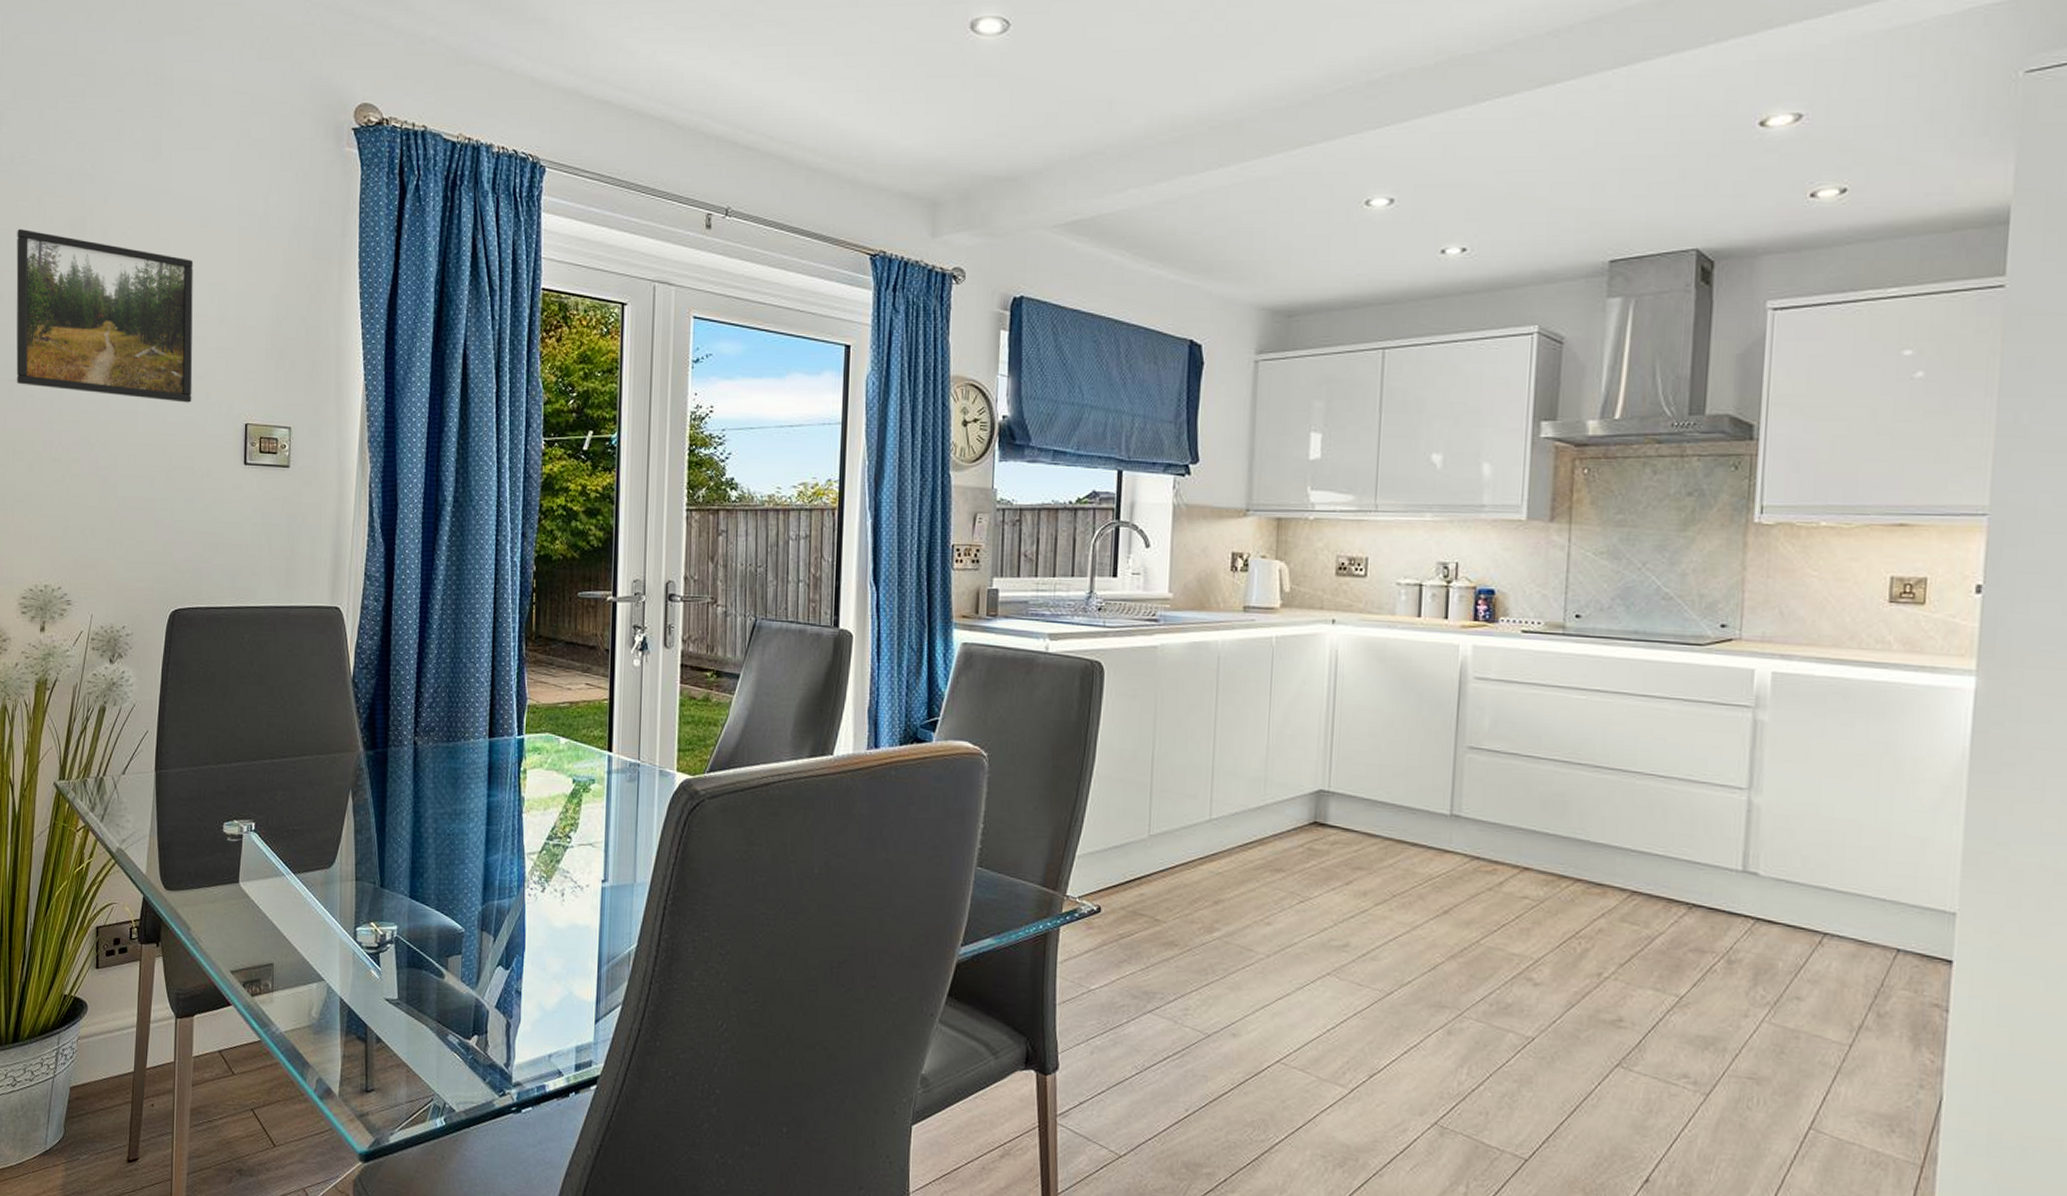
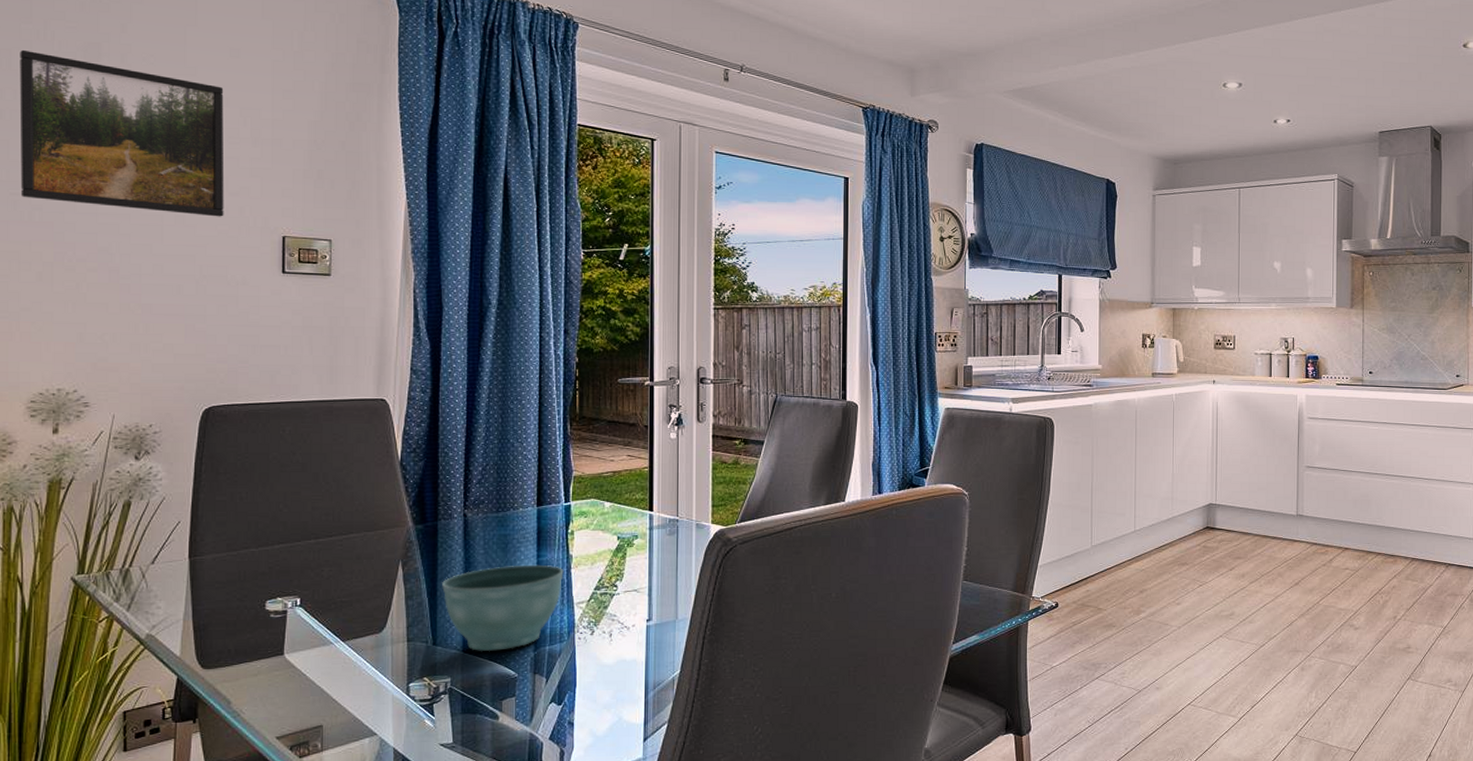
flower pot: none [391,804,515,900] -> present [442,564,564,651]

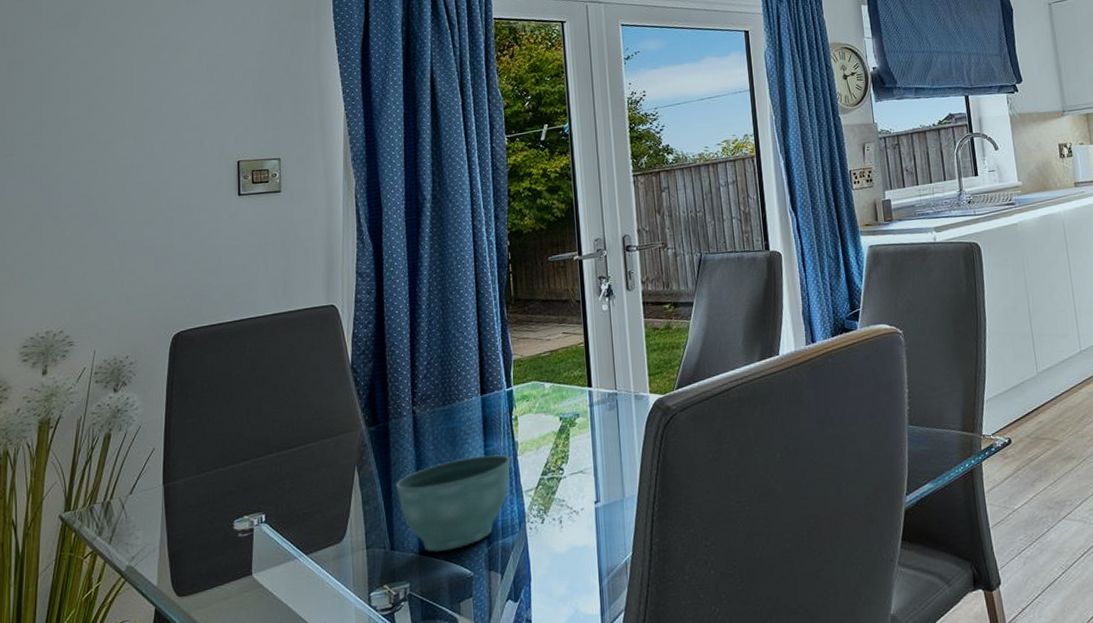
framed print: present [19,49,225,217] -> none [13,25,186,158]

